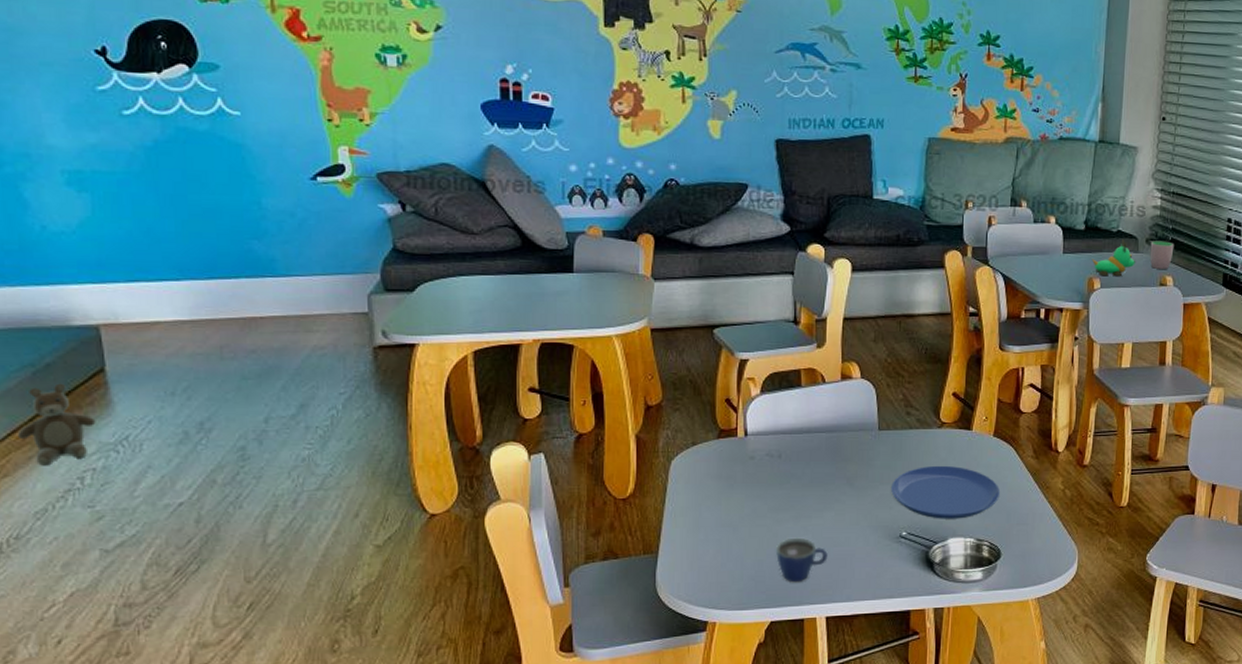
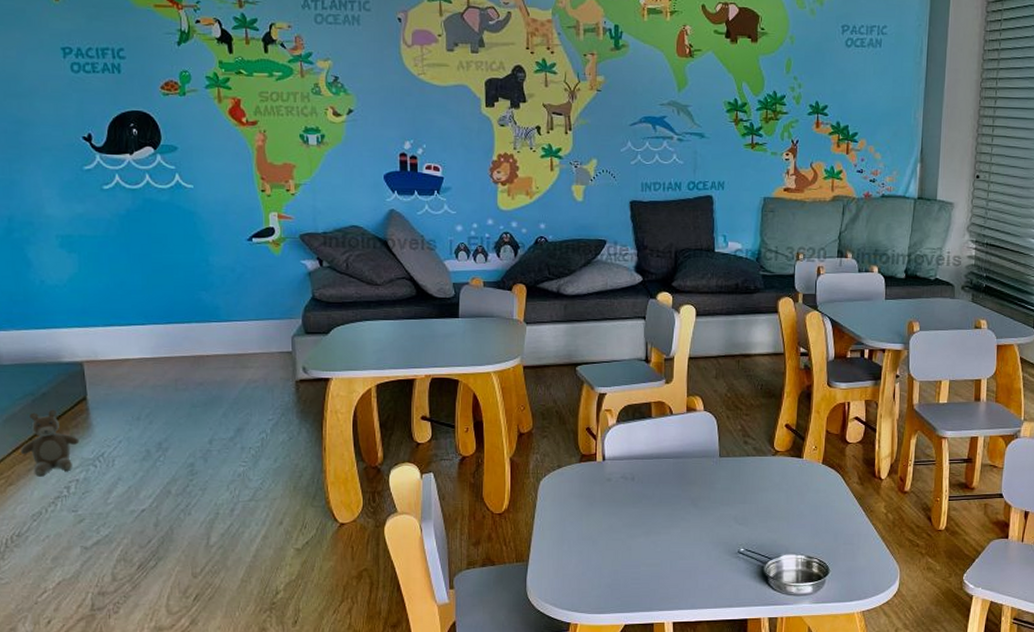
cup: present [775,537,828,581] -> none [629,551,675,590]
plate: present [891,465,1001,519] -> none [731,489,829,538]
toy animal: present [1091,238,1136,277] -> none [911,285,953,321]
cup: present [1149,241,1174,270] -> none [965,287,988,314]

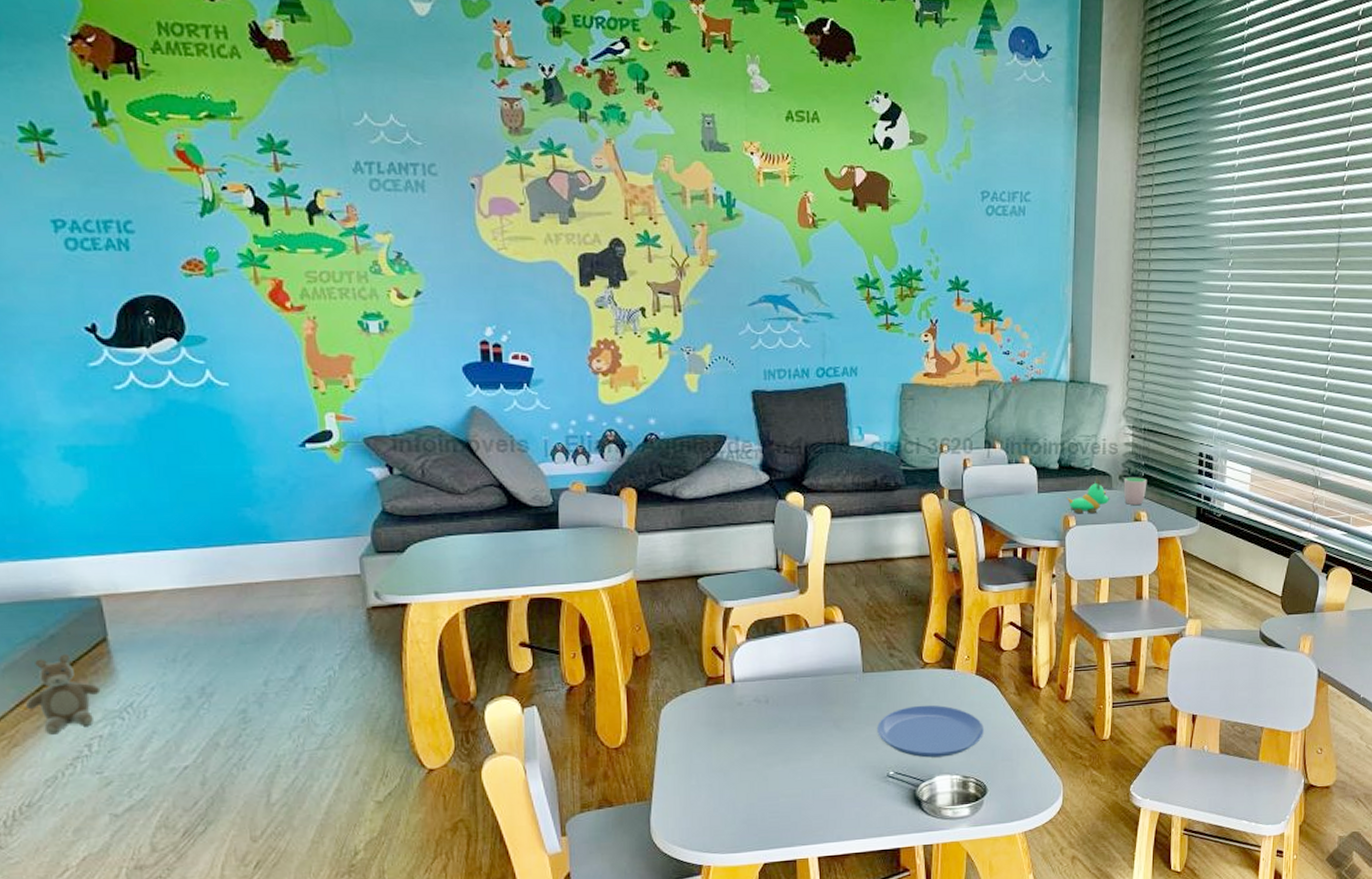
plate: none [731,489,829,538] -> present [877,705,985,758]
toy animal: none [911,285,953,321] -> present [1066,476,1111,514]
cup: none [965,287,988,314] -> present [1123,477,1147,506]

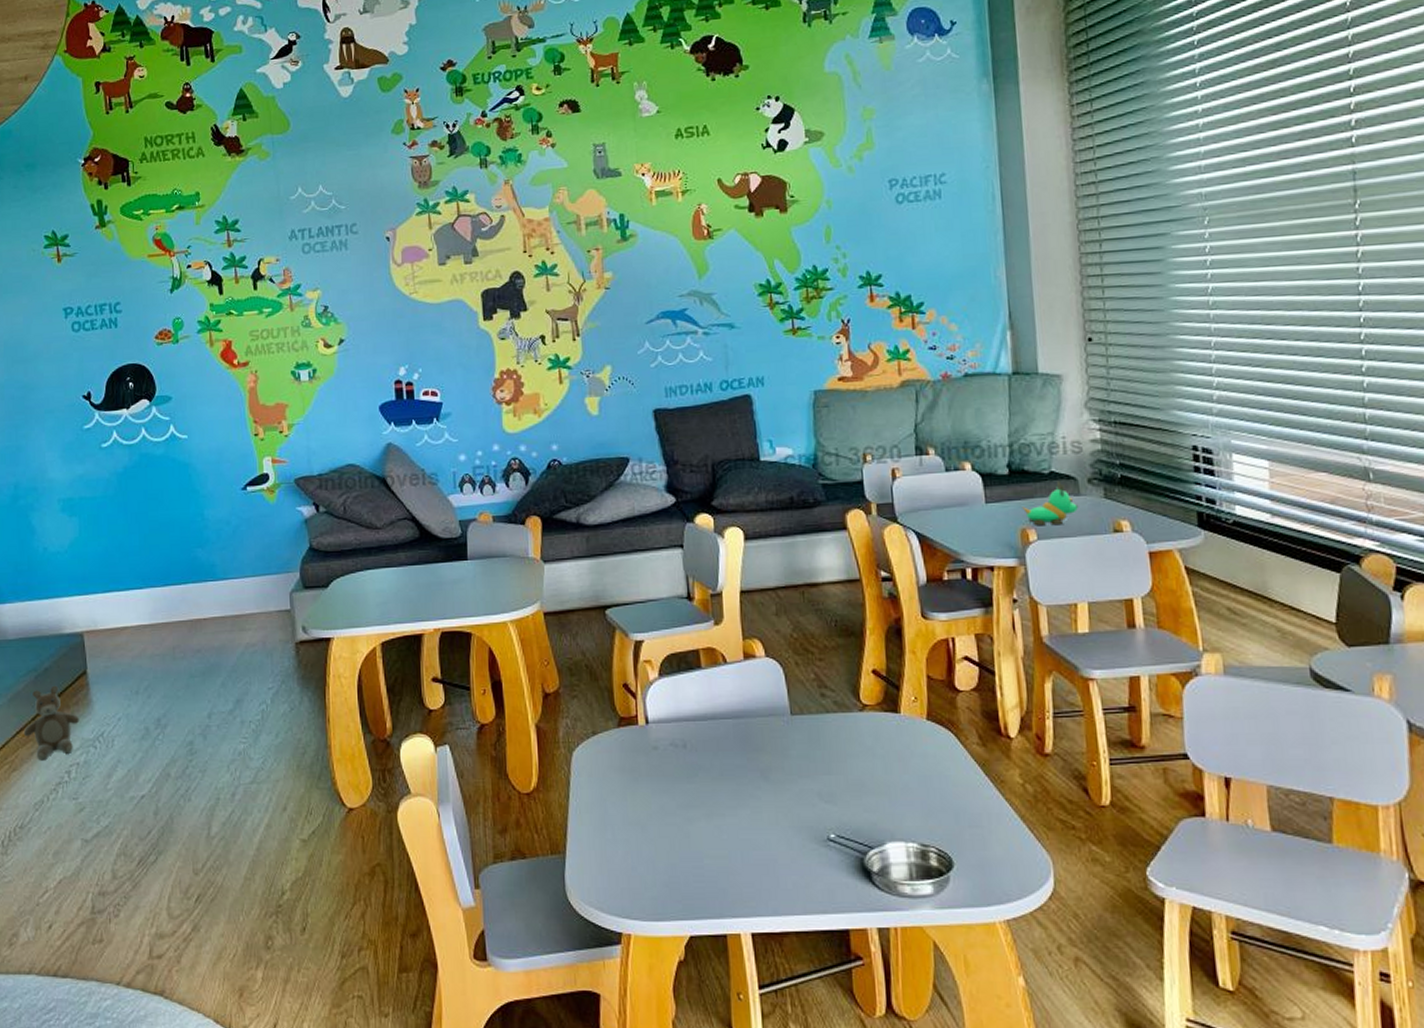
plate: present [877,705,985,758] -> none [812,755,944,819]
cup: present [1123,477,1147,506] -> none [1094,479,1126,514]

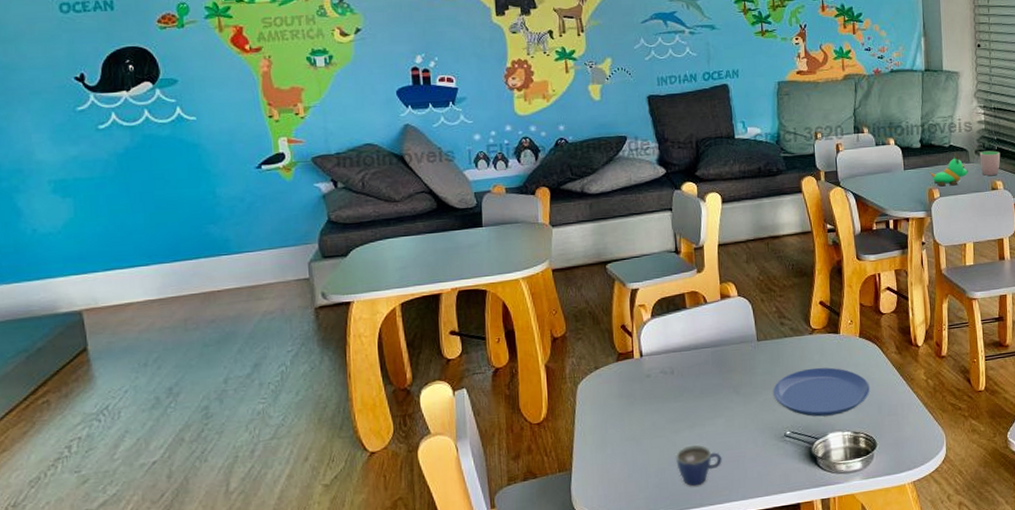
bear: present [23,685,80,761] -> none [13,364,81,439]
cup: none [688,838,747,890] -> present [675,444,722,486]
plate: none [812,755,944,819] -> present [773,367,871,417]
cup: none [1094,479,1126,514] -> present [979,150,1001,176]

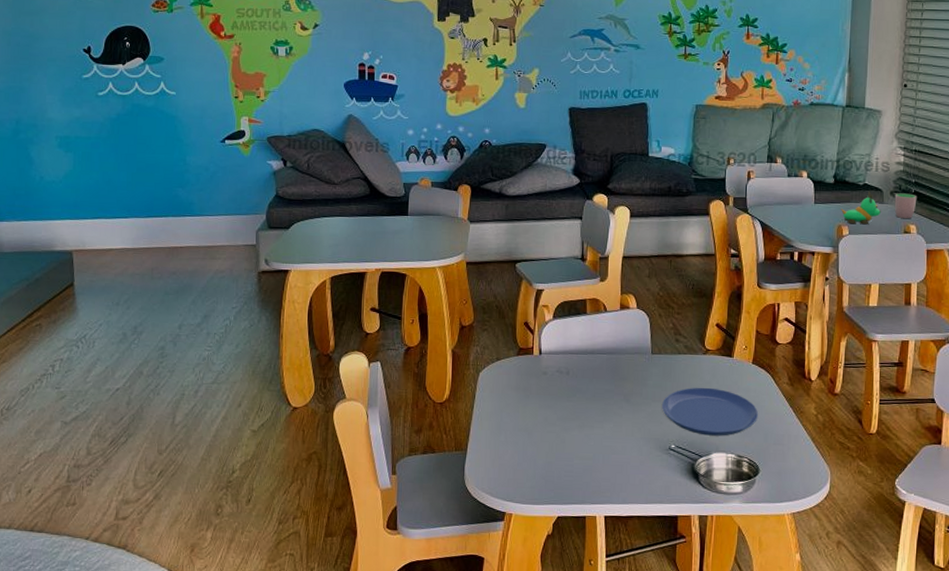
cup: present [675,444,722,486] -> none [562,444,607,483]

